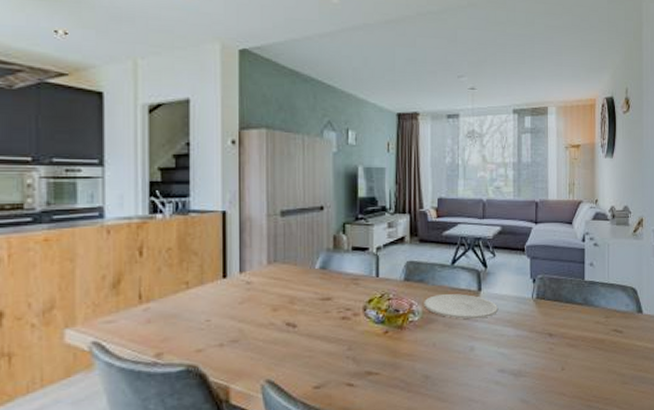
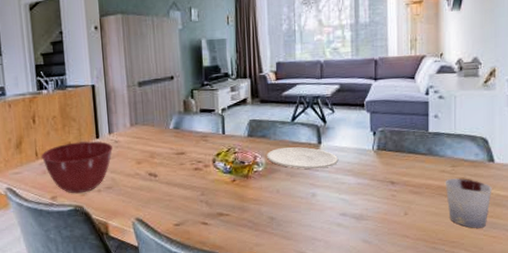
mixing bowl: none [146,280,244,349] -> present [41,140,113,194]
cup: none [599,329,641,383] -> present [445,178,492,228]

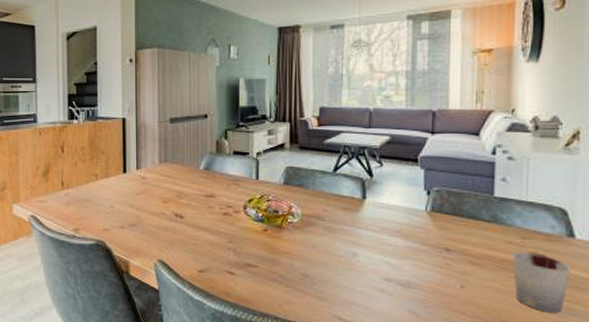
mixing bowl: present [41,140,113,194] -> none [66,174,140,228]
plate: present [267,147,339,169] -> none [303,200,385,226]

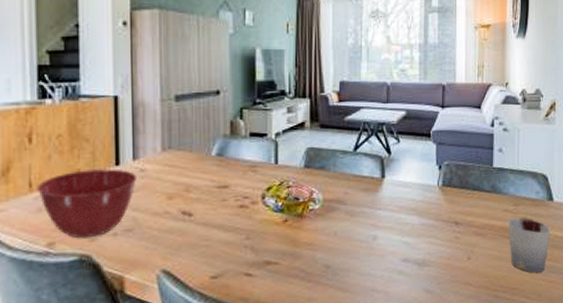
mixing bowl: none [66,174,140,228] -> present [36,168,138,239]

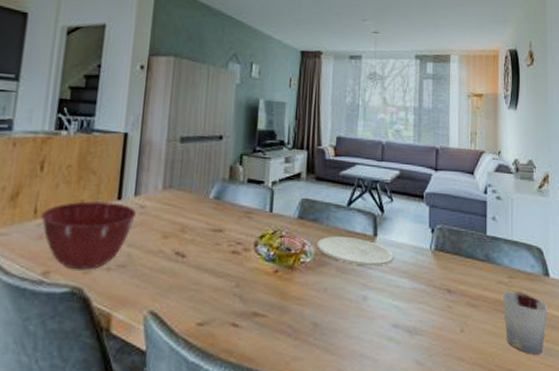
plate: none [325,181,403,208] -> present [317,236,395,267]

